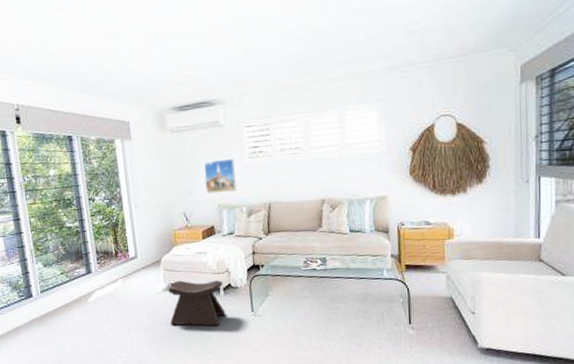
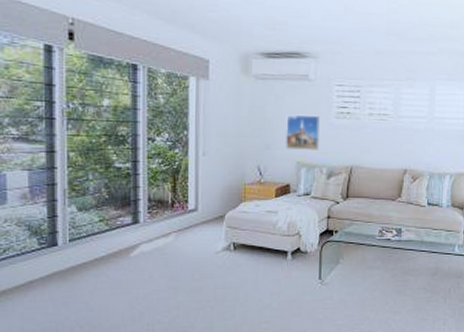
stool: present [168,280,226,327] -> none [227,240,291,293]

